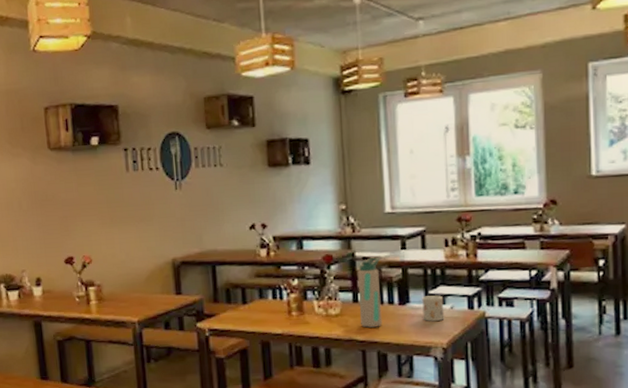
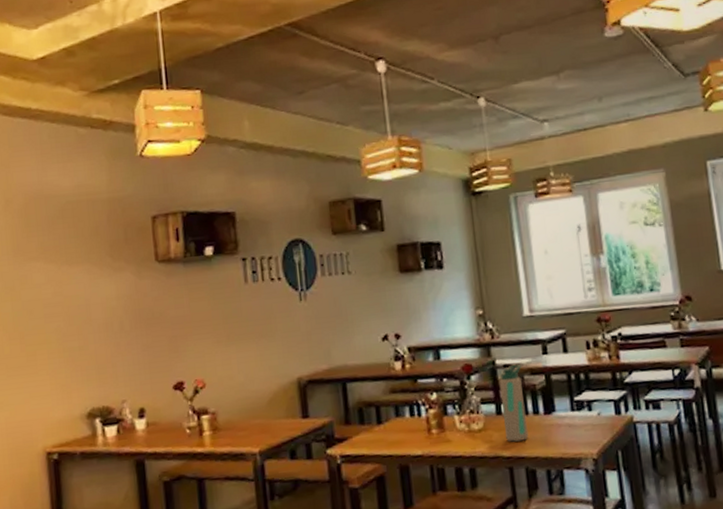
mug: present [422,295,445,321] -> none [568,401,592,431]

